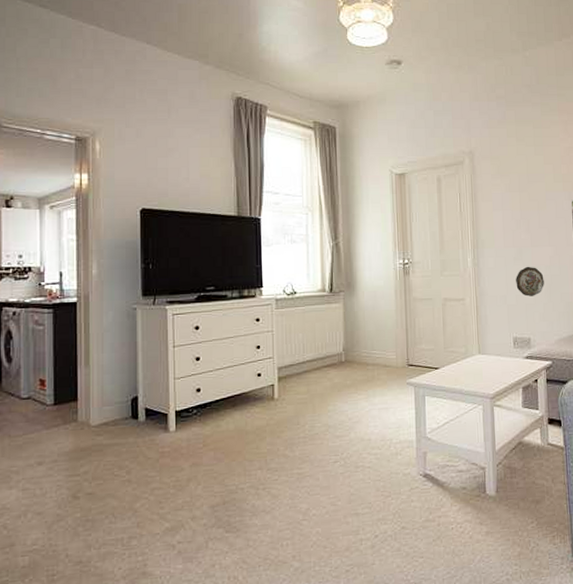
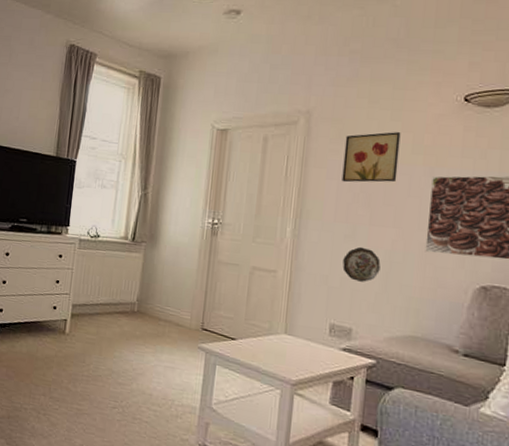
wall art: none [503,165,546,212] -> present [342,132,401,183]

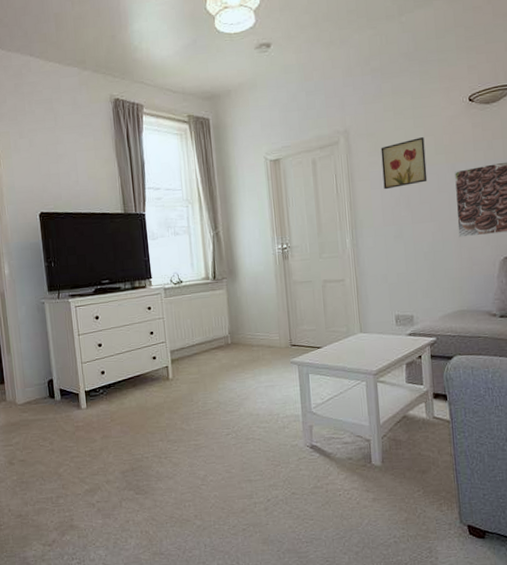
decorative plate: present [342,246,381,282] -> none [396,243,427,274]

